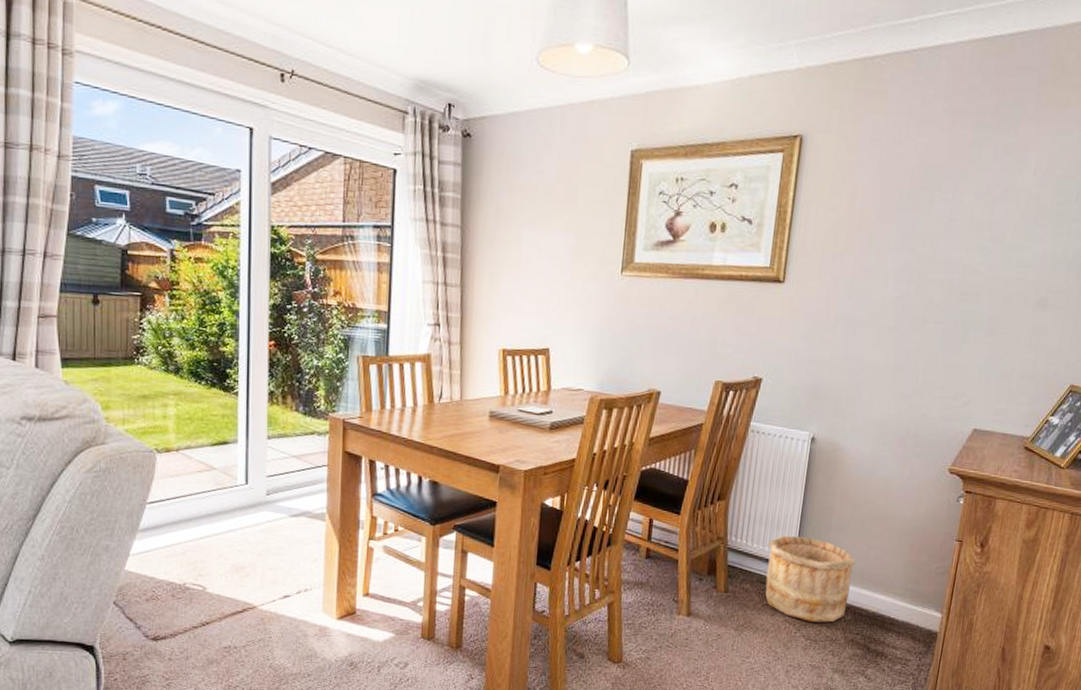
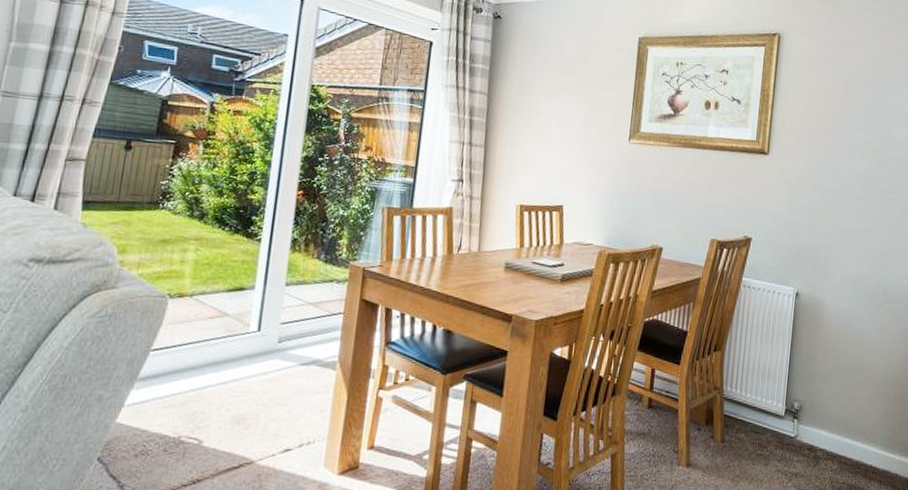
wooden bucket: present [765,535,856,623] -> none [758,385,839,472]

